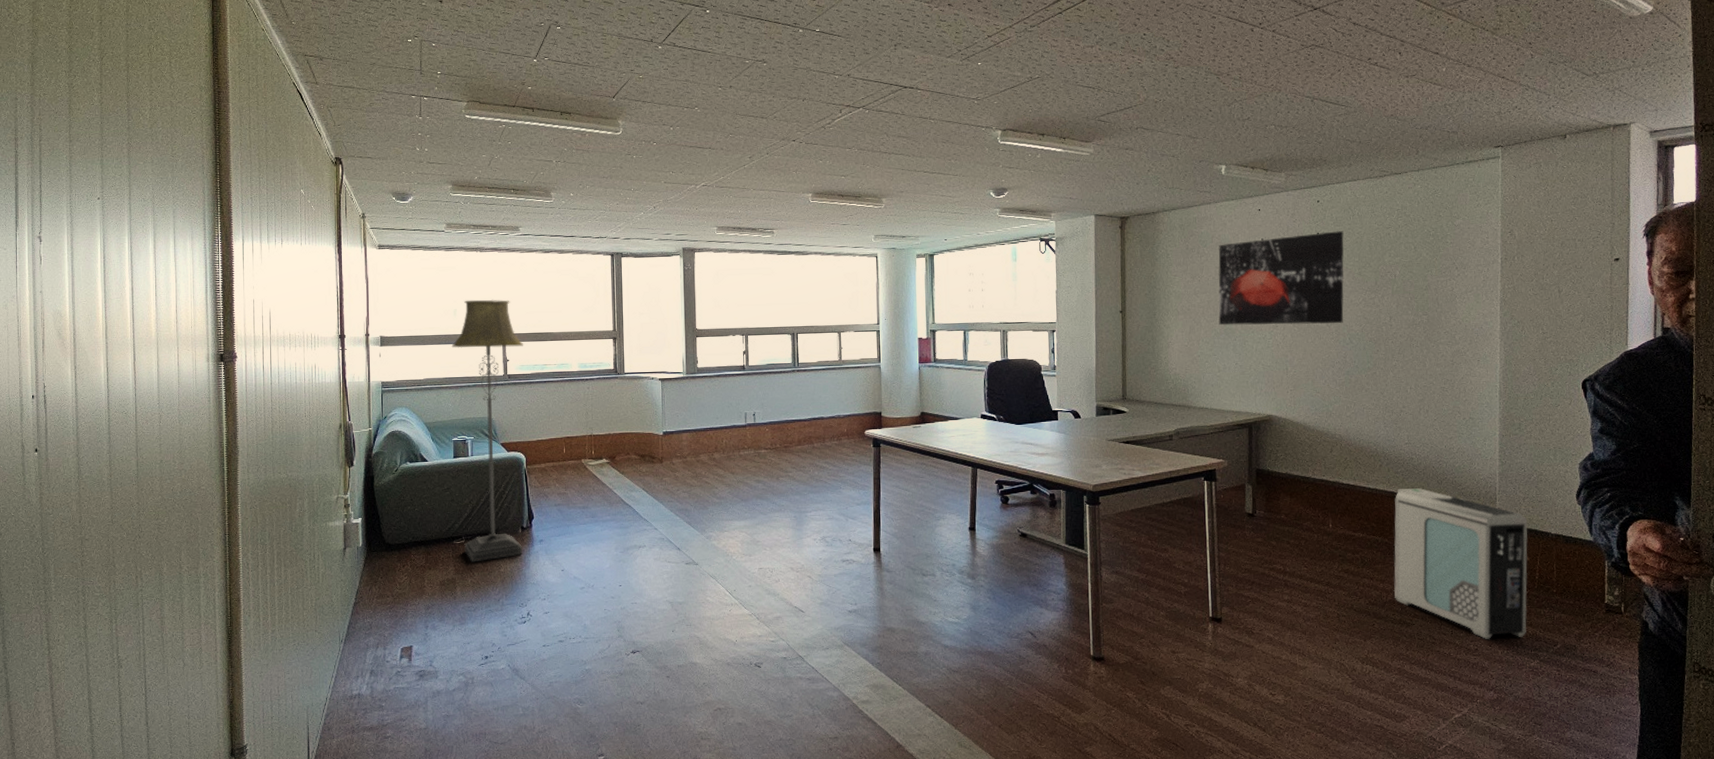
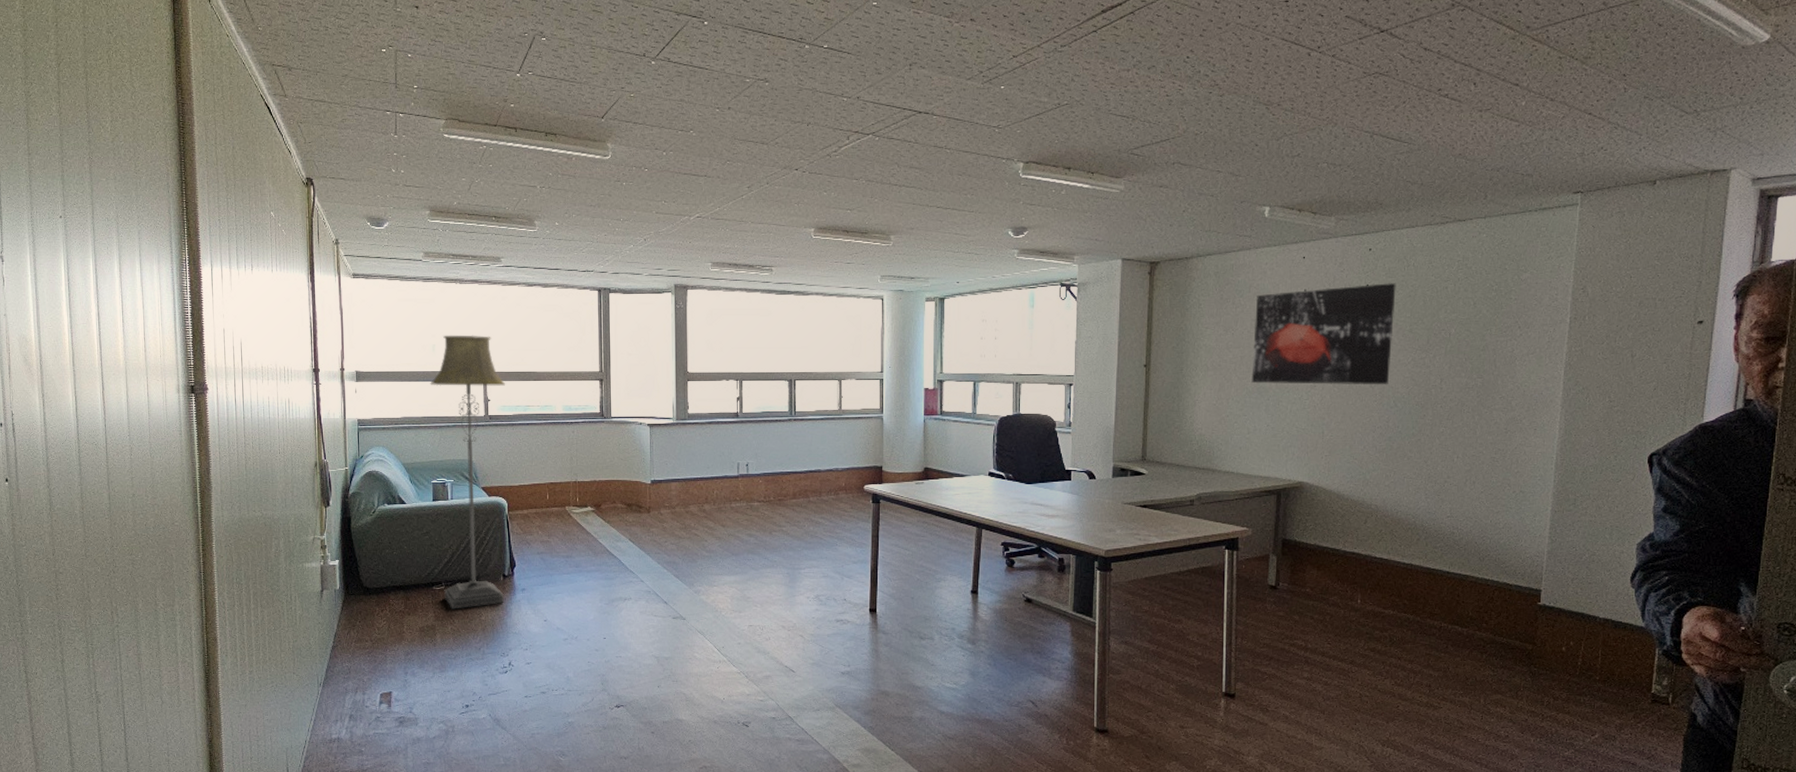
air purifier: present [1393,488,1528,639] -> none [1422,565,1575,726]

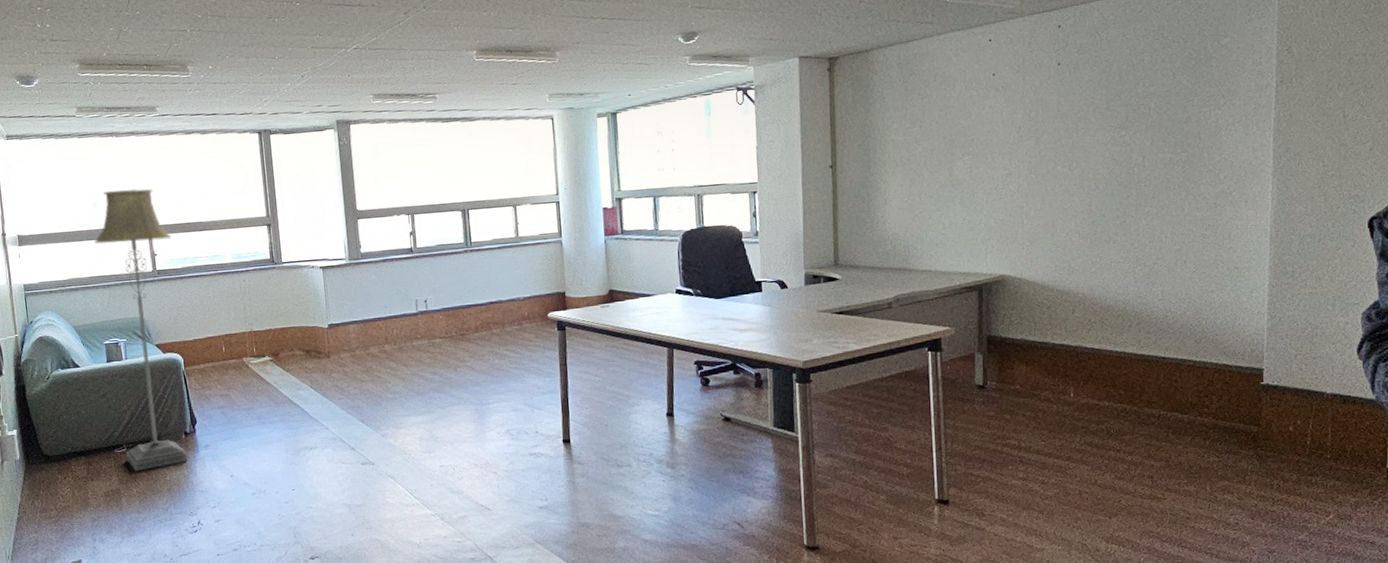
wall art: present [1251,283,1396,385] -> none [942,59,1090,176]

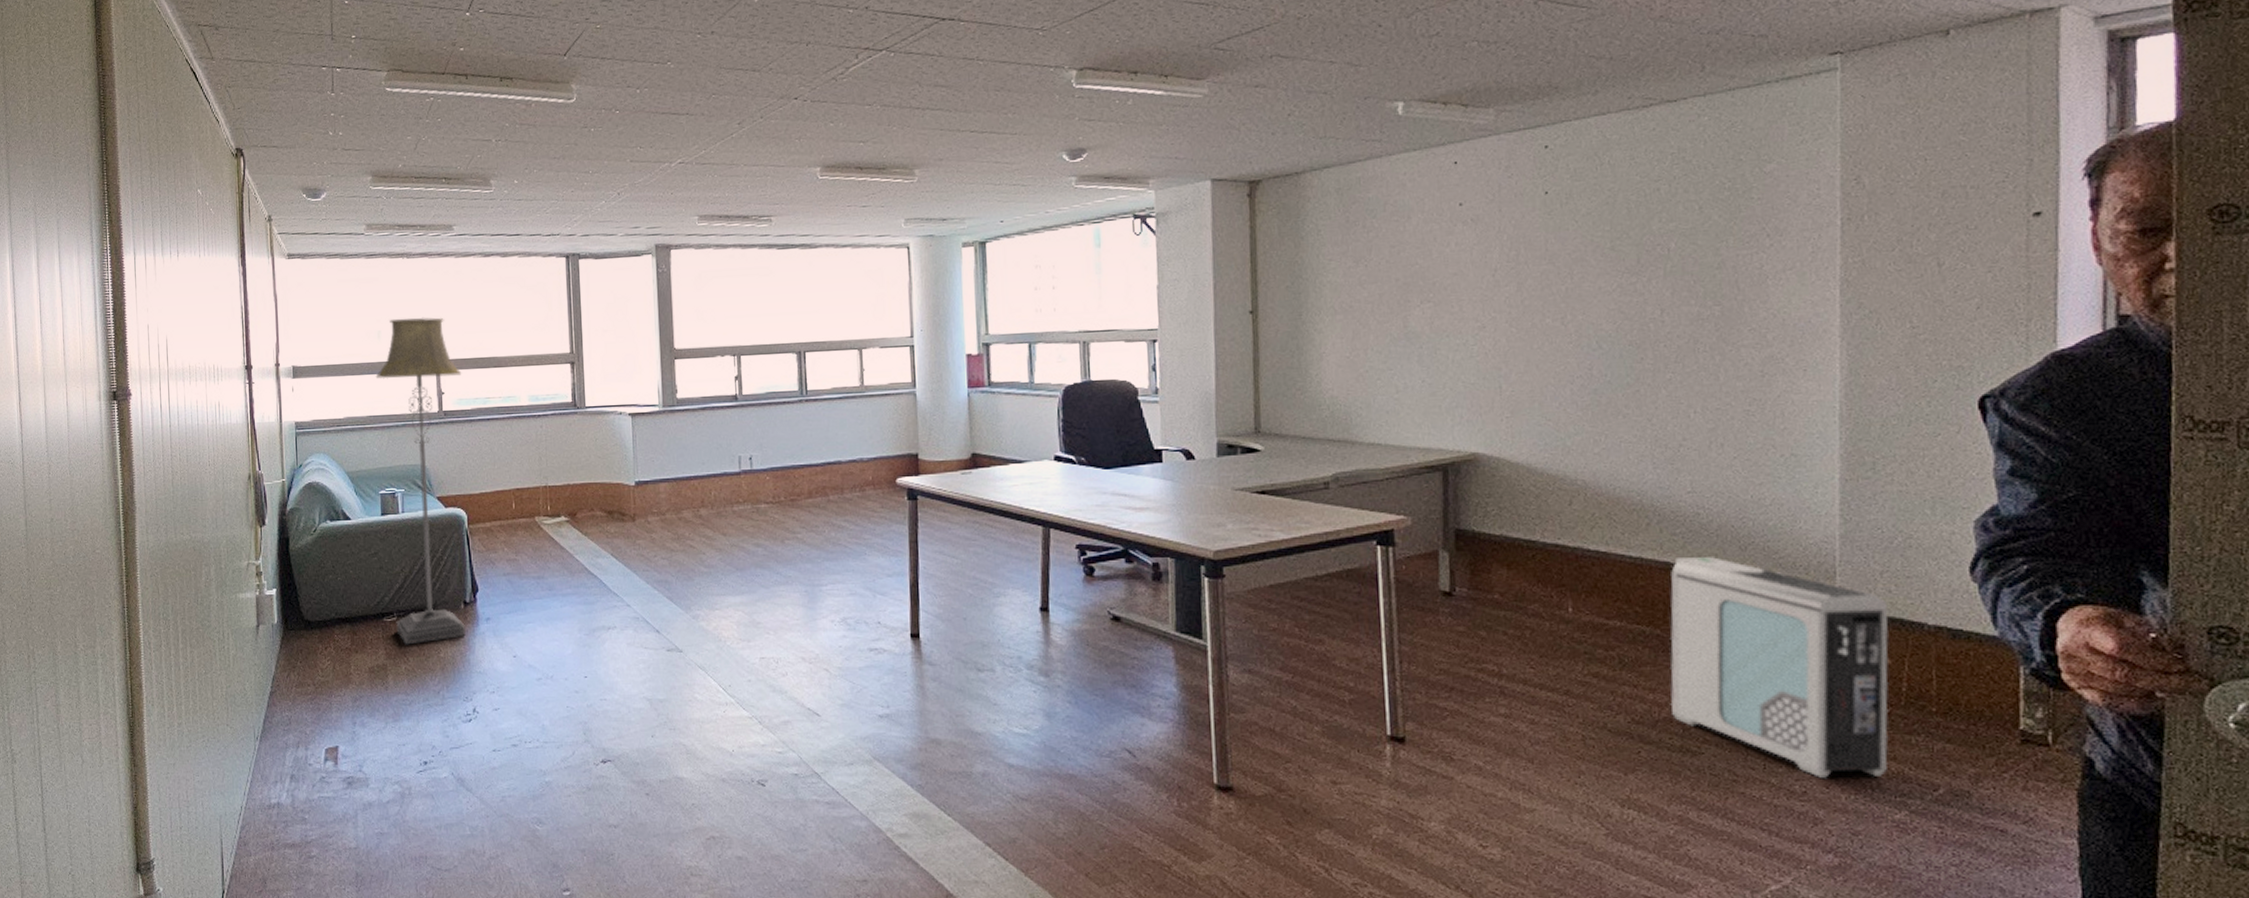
air purifier: none [1143,349,1300,512] -> present [1670,557,1889,778]

